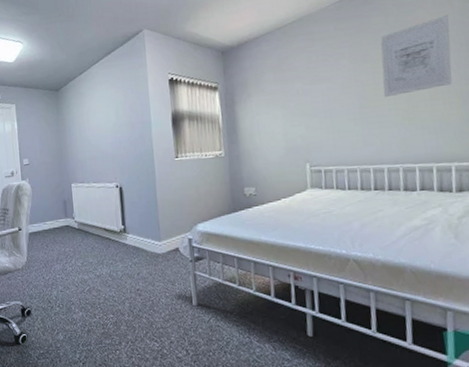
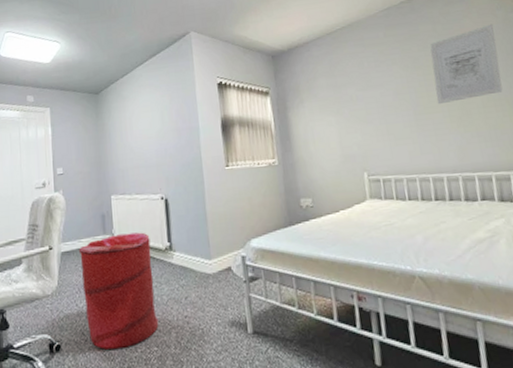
laundry hamper: none [44,216,115,315] -> present [78,232,159,350]

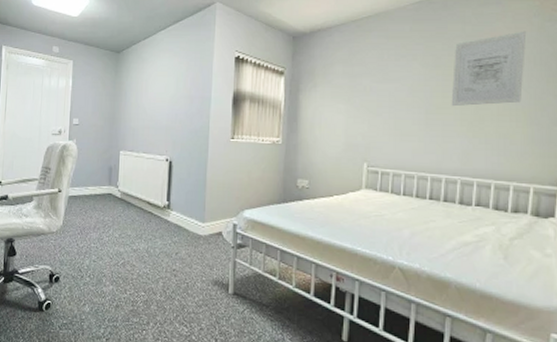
laundry hamper: present [78,232,159,350] -> none [84,187,151,289]

